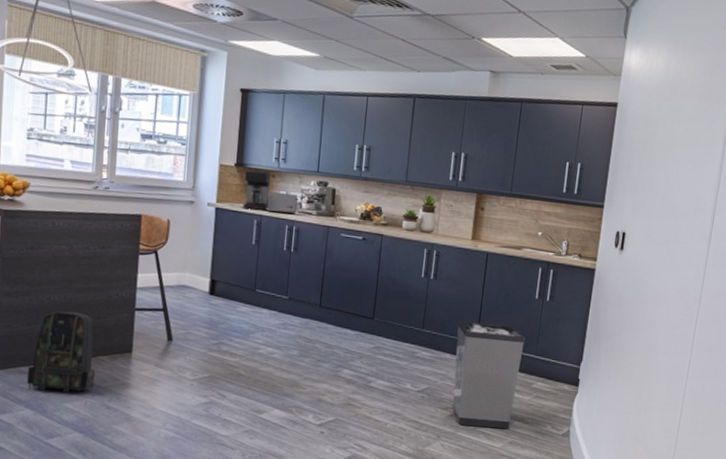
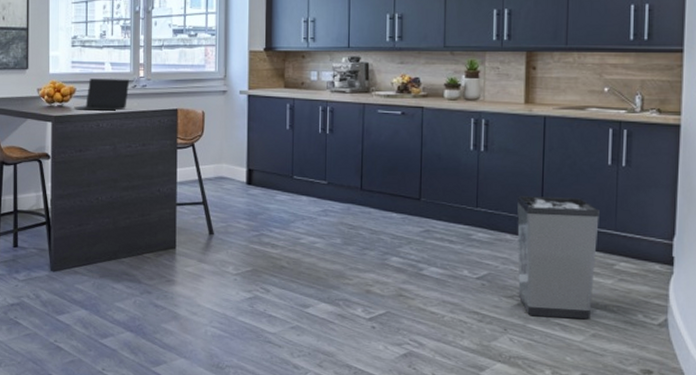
backpack: present [26,311,95,392] -> none [80,210,142,291]
laptop: none [27,174,91,211] -> present [74,78,130,111]
coffee maker: present [243,170,271,211] -> none [274,53,301,94]
toaster: present [267,192,299,215] -> none [299,72,331,96]

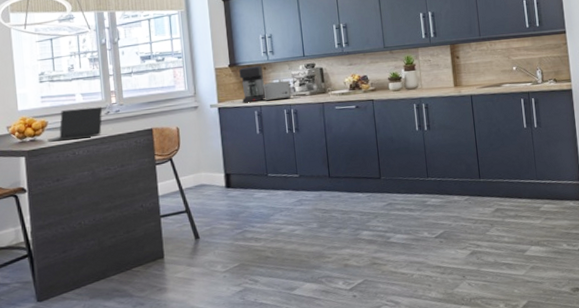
coffee maker: none [274,53,301,94] -> present [239,65,266,104]
toaster: none [299,72,331,96] -> present [263,80,292,102]
recycling bin: present [516,196,600,320] -> none [458,157,528,262]

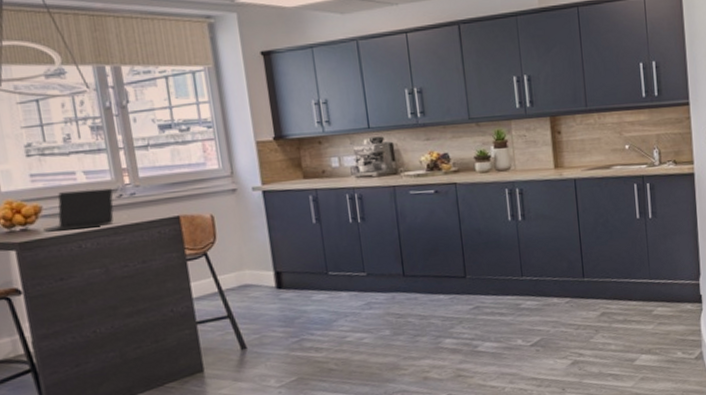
coffee maker: present [239,65,266,104] -> none [287,139,323,186]
toaster: present [263,80,292,102] -> none [318,157,356,185]

